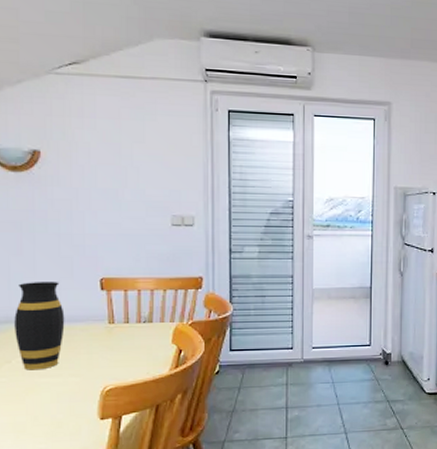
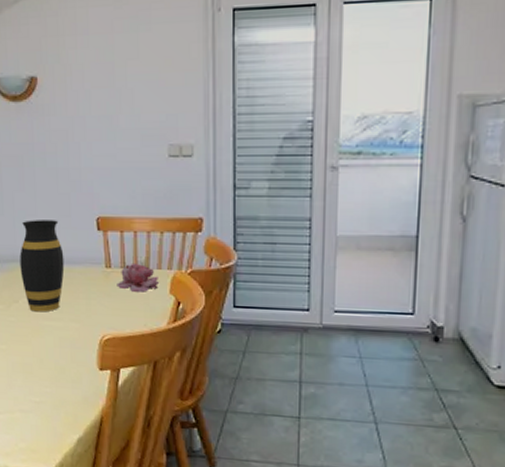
flower: none [120,318,163,345] -> present [117,262,160,294]

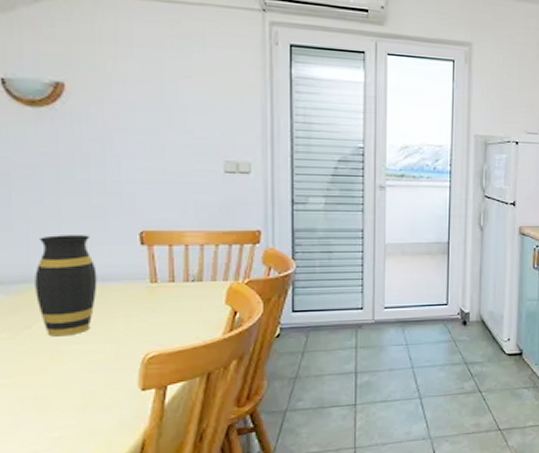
flower: present [117,262,160,294] -> none [164,276,214,307]

